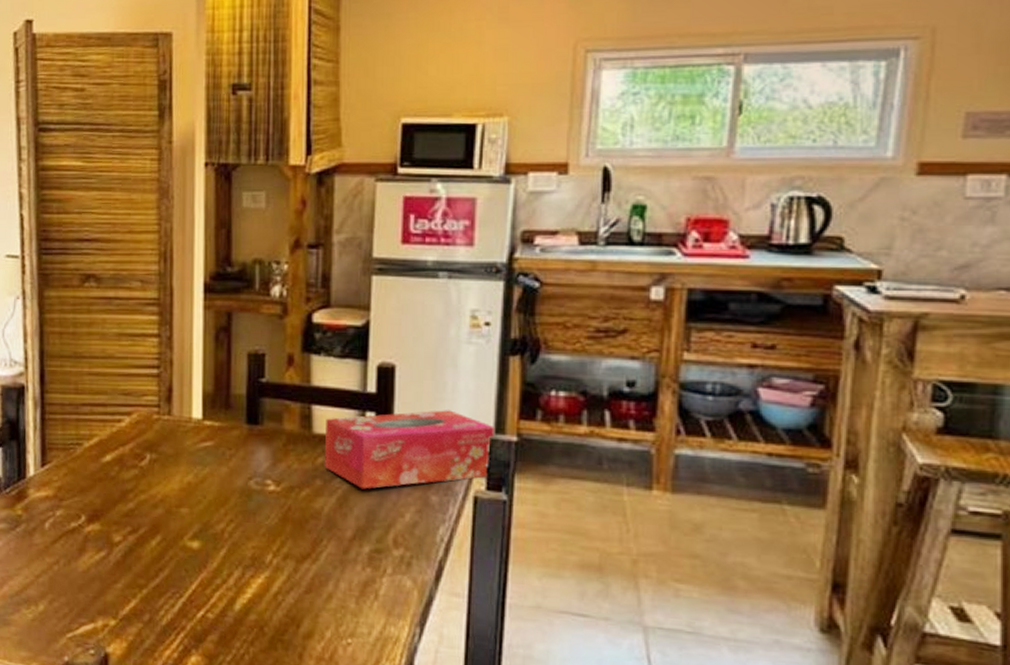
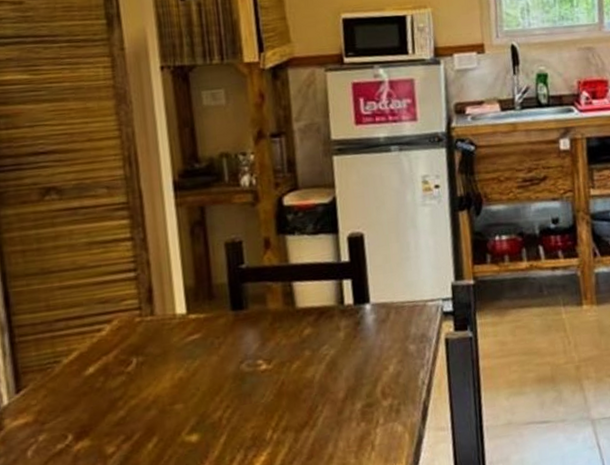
tissue box: present [324,410,494,489] -> none [307,266,455,352]

